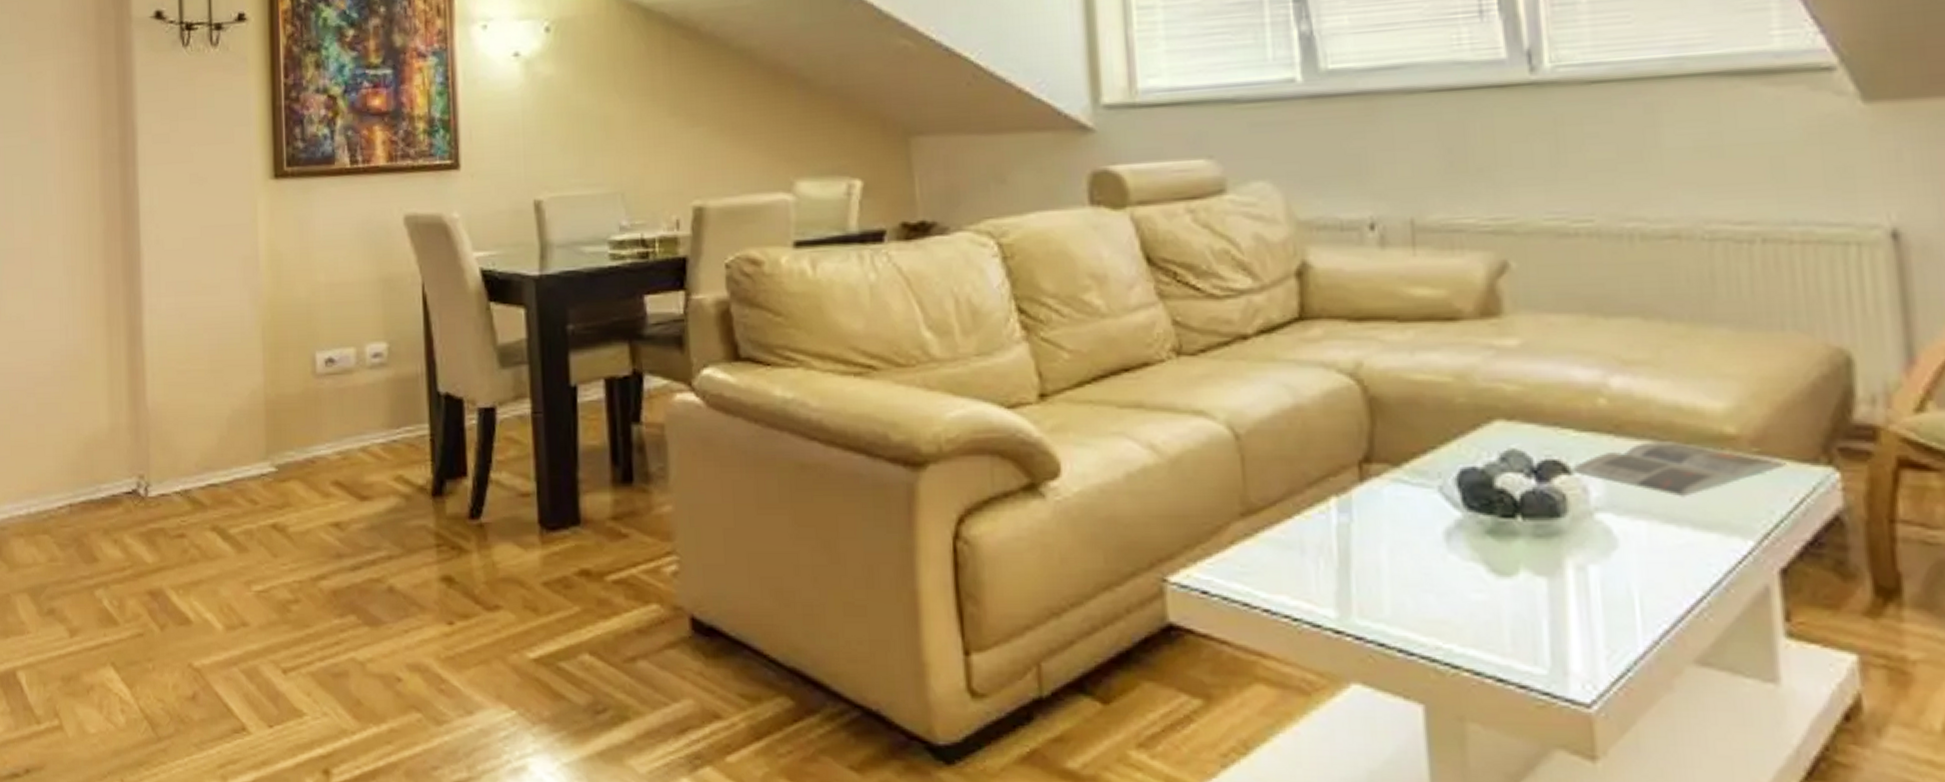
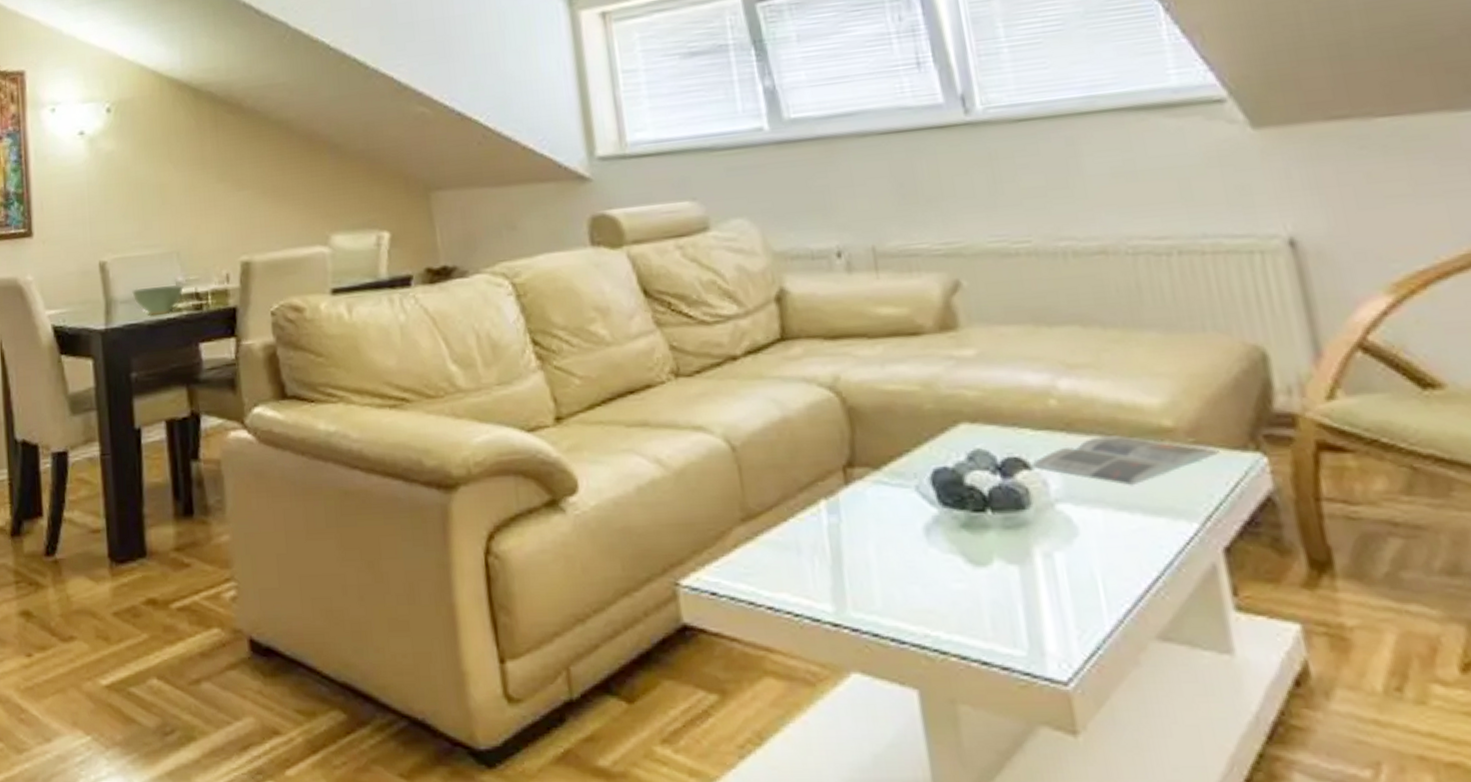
bowl: none [570,229,628,262] -> present [132,284,184,315]

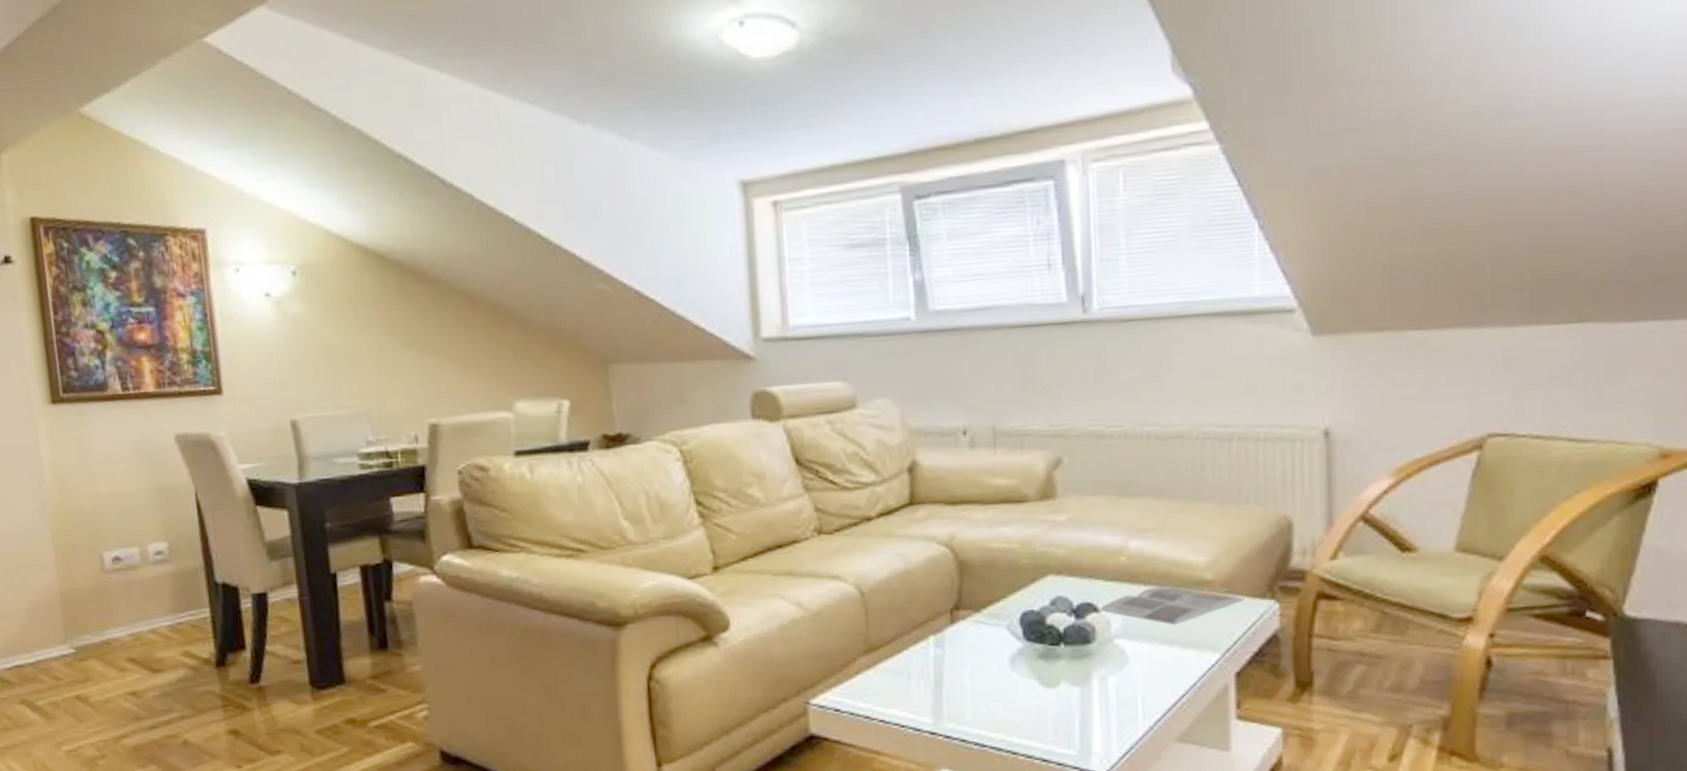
bowl: present [132,284,184,315] -> none [324,443,374,471]

